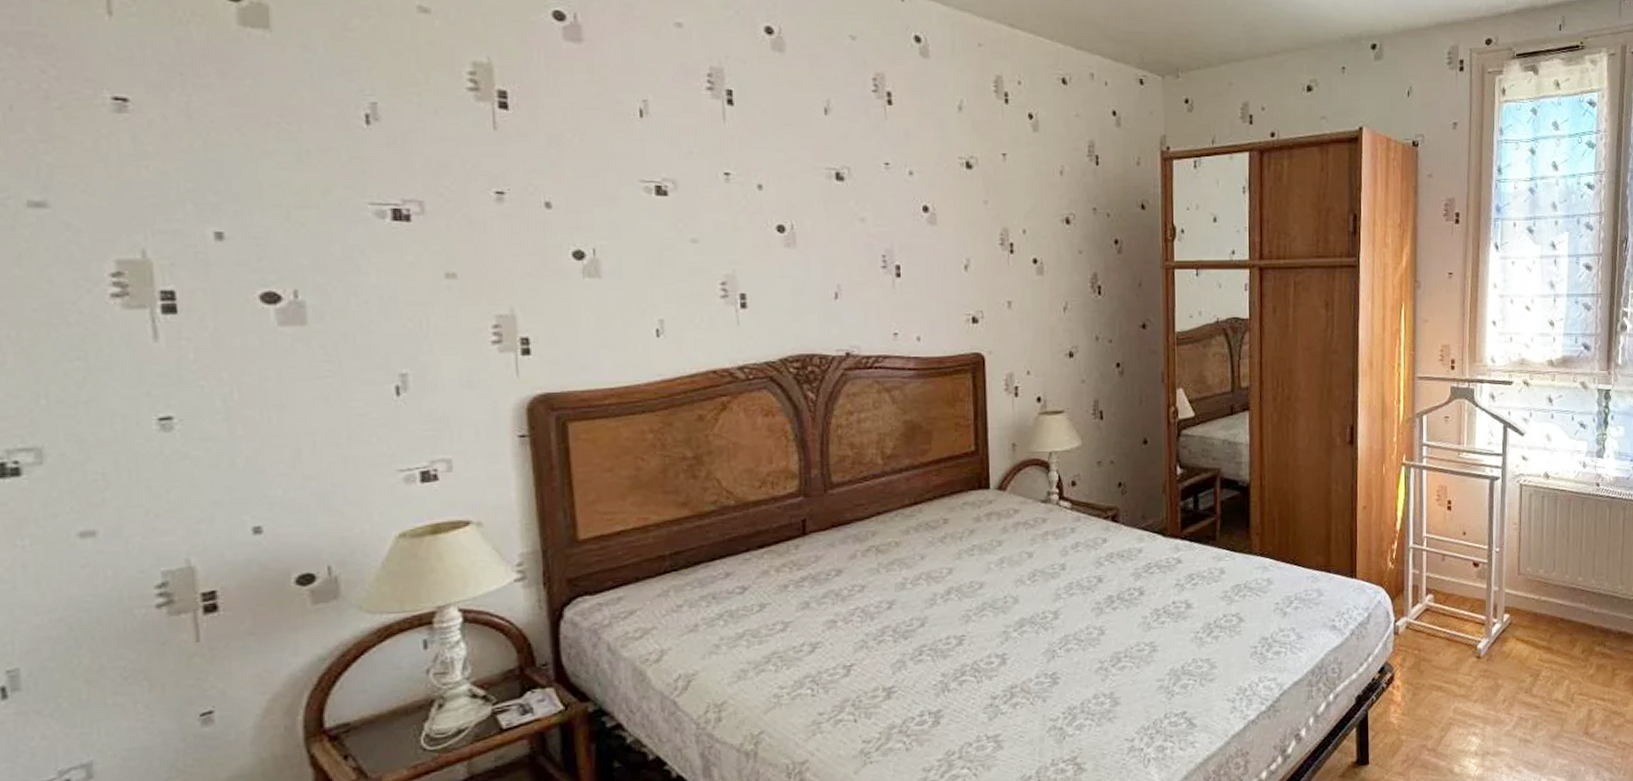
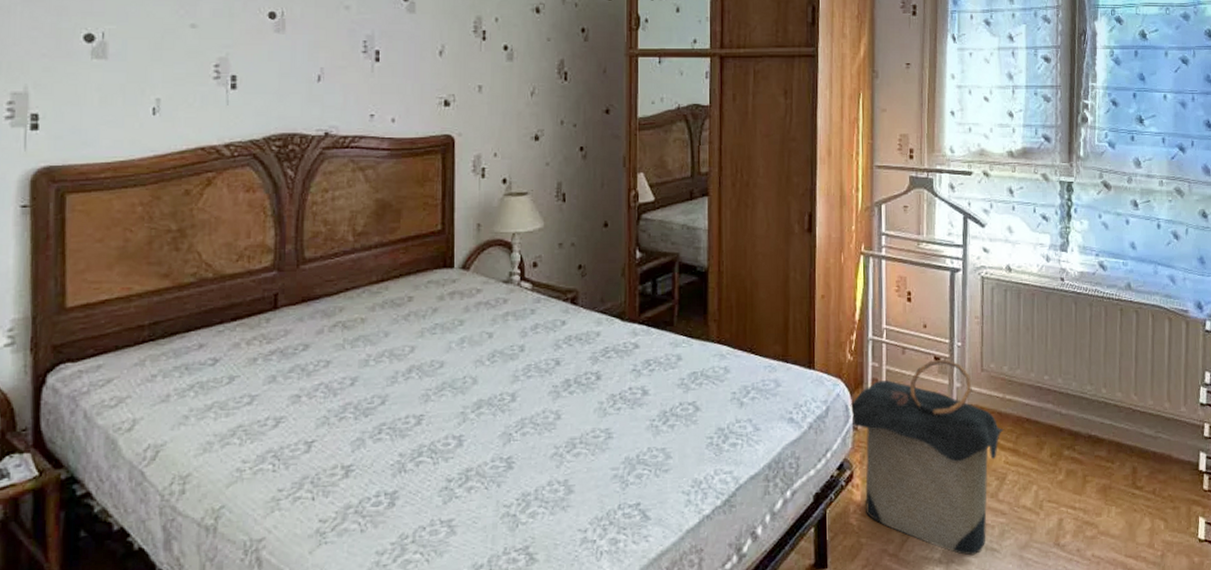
laundry hamper: none [1391,564,1539,747] -> present [850,358,1004,556]

